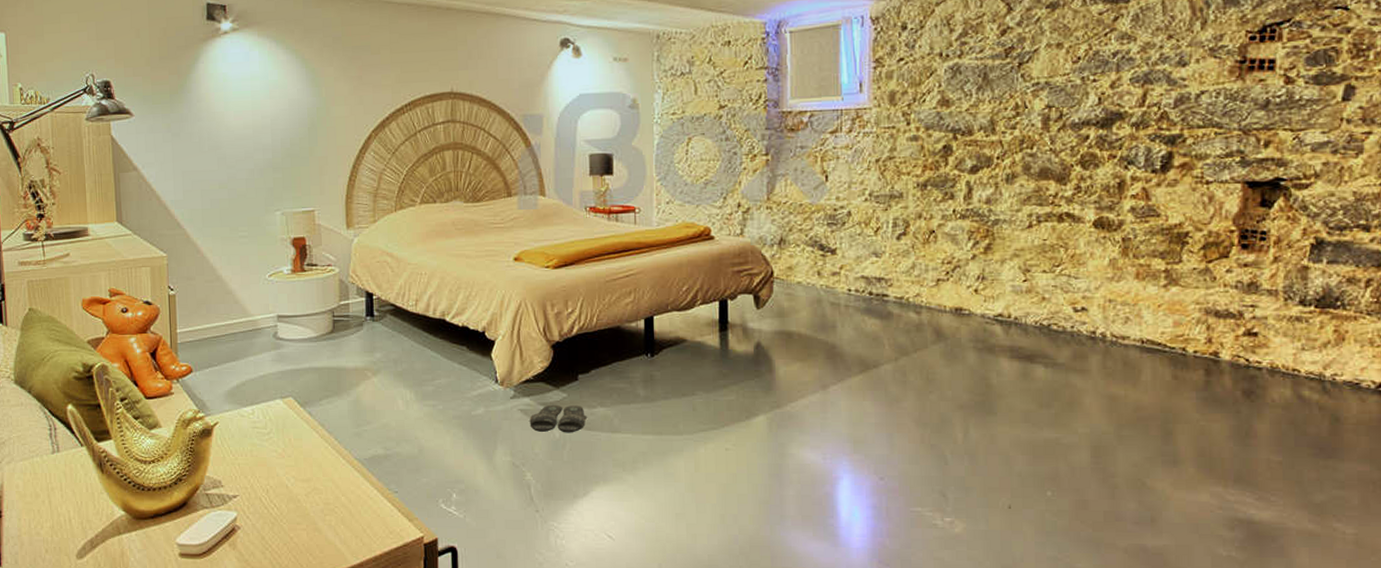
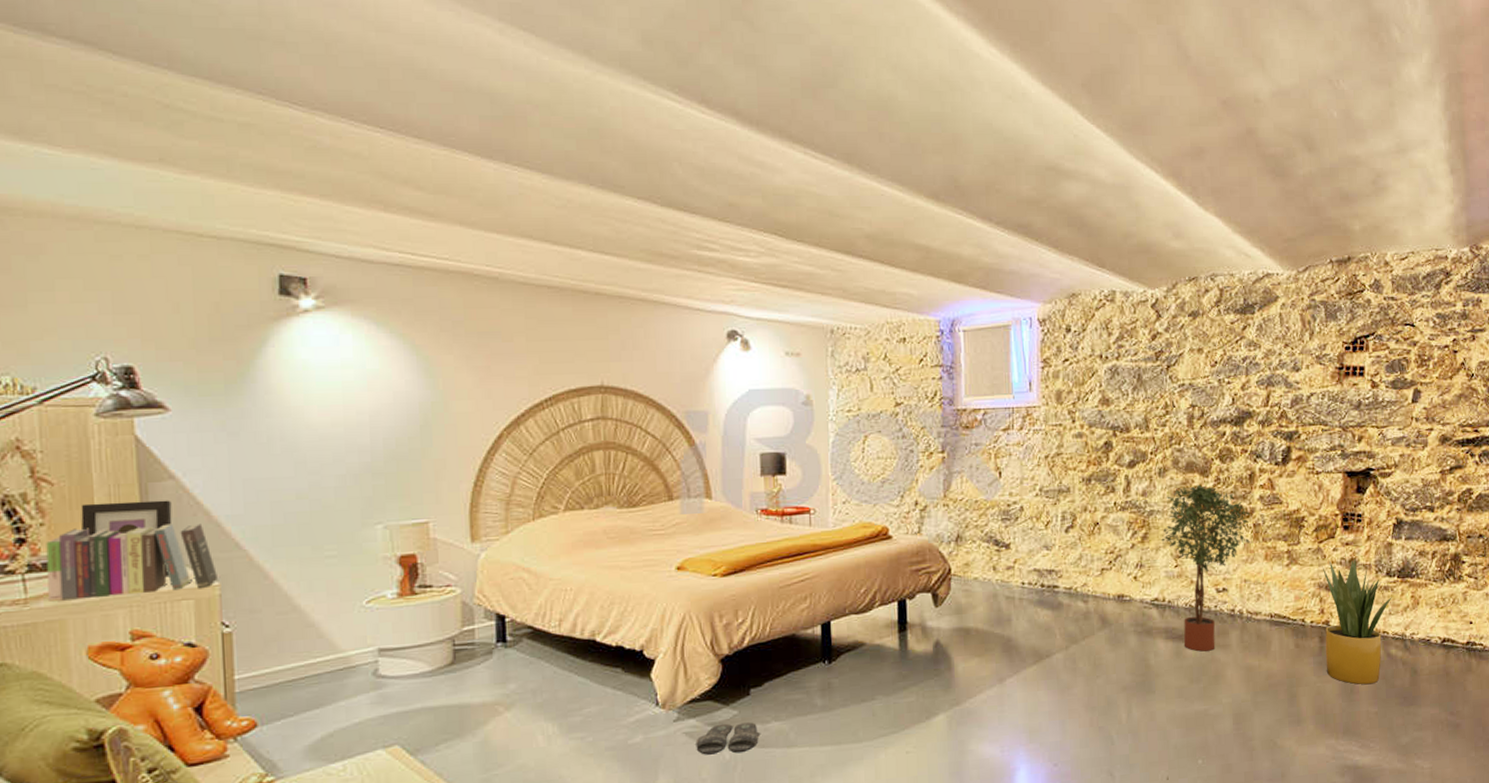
books: none [56,206,165,263] -> present [46,523,217,601]
picture frame: none [77,187,136,247] -> present [81,500,172,576]
potted tree: none [1008,192,1120,375] -> present [1161,484,1252,652]
planter: none [1210,281,1308,429] -> present [1322,557,1393,685]

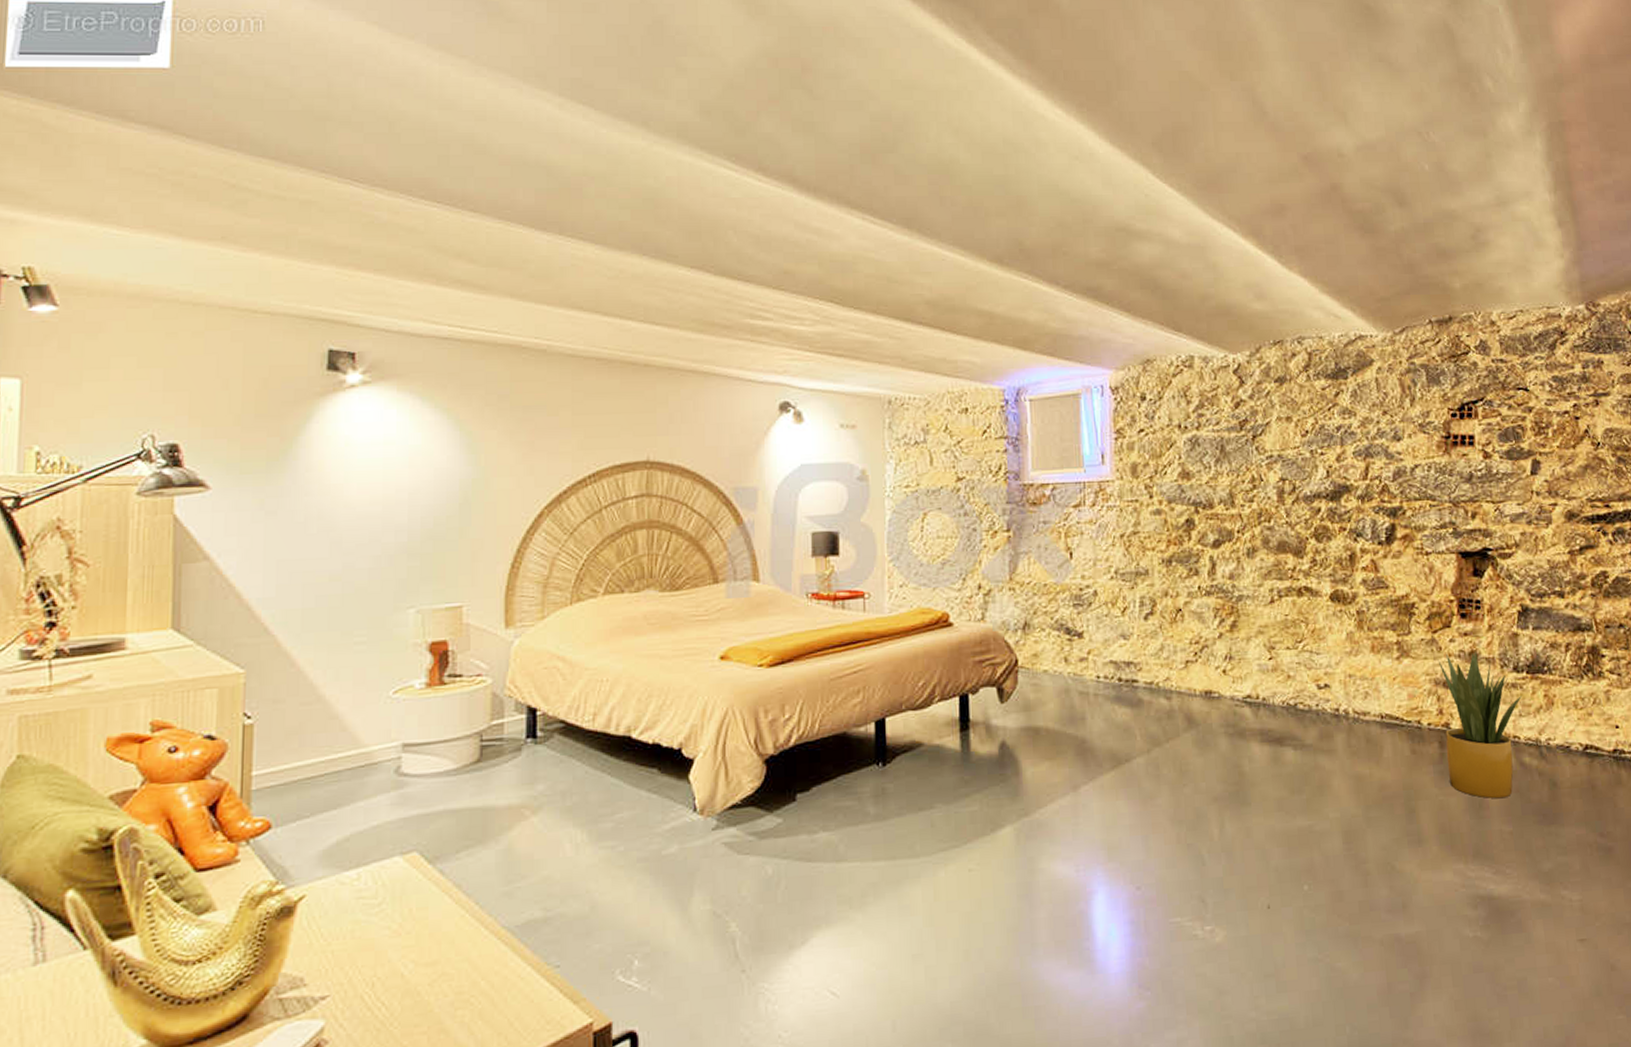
books: present [46,523,217,601] -> none [73,607,243,689]
picture frame: present [81,500,172,576] -> none [112,582,204,663]
slippers: present [695,722,761,755] -> none [735,832,808,869]
potted tree: present [1161,484,1252,652] -> none [1252,566,1356,757]

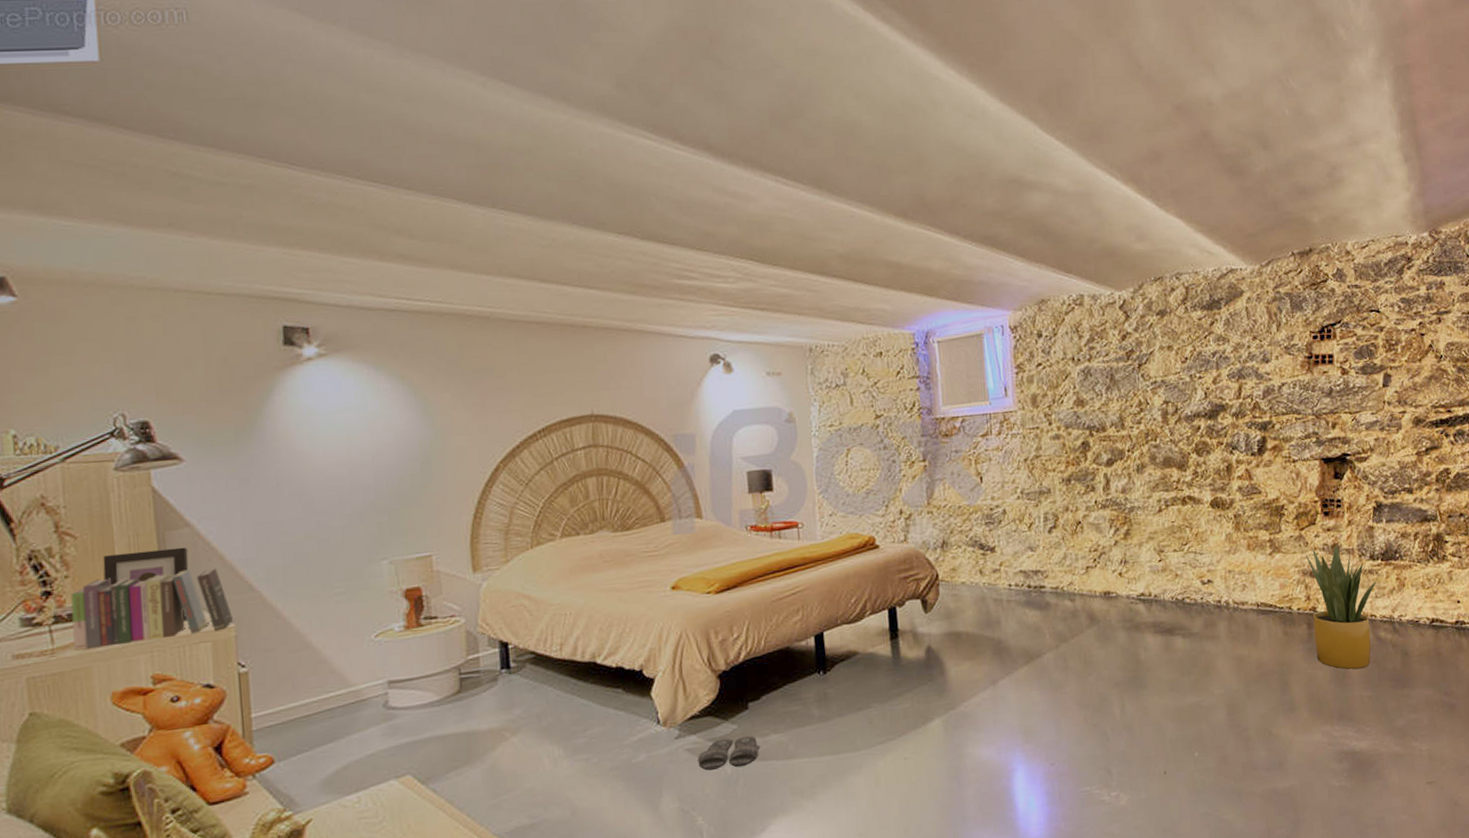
books: none [73,607,243,689] -> present [70,568,233,651]
picture frame: none [112,582,204,663] -> present [102,547,189,621]
slippers: none [735,832,808,869] -> present [697,736,761,770]

